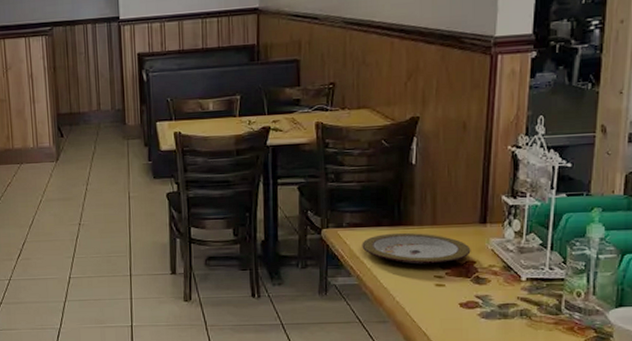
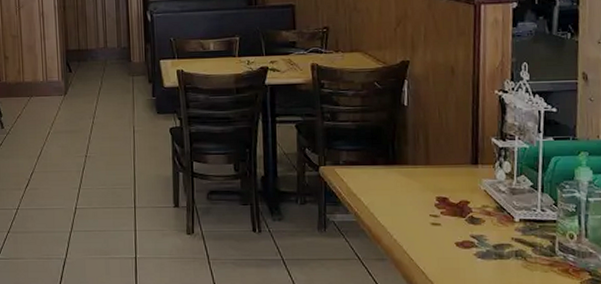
plate: present [362,232,471,265] -> none [358,171,464,203]

